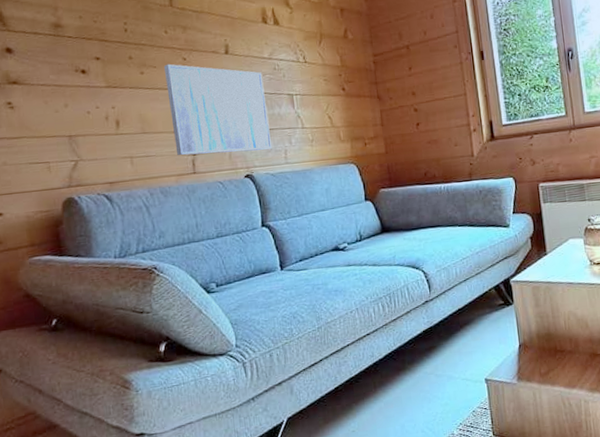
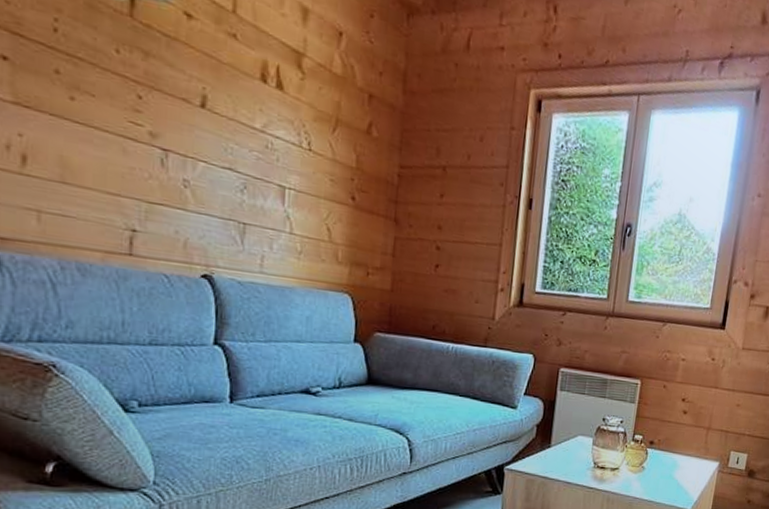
wall art: present [163,64,273,156] -> none [106,96,248,250]

